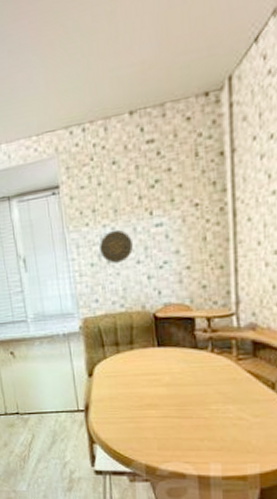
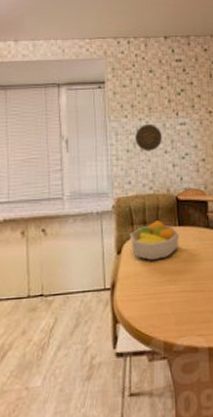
fruit bowl: none [100,340,160,384] -> present [129,219,180,261]

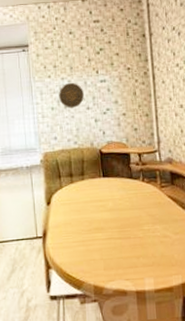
fruit bowl: present [129,219,180,261] -> none [57,172,105,211]

